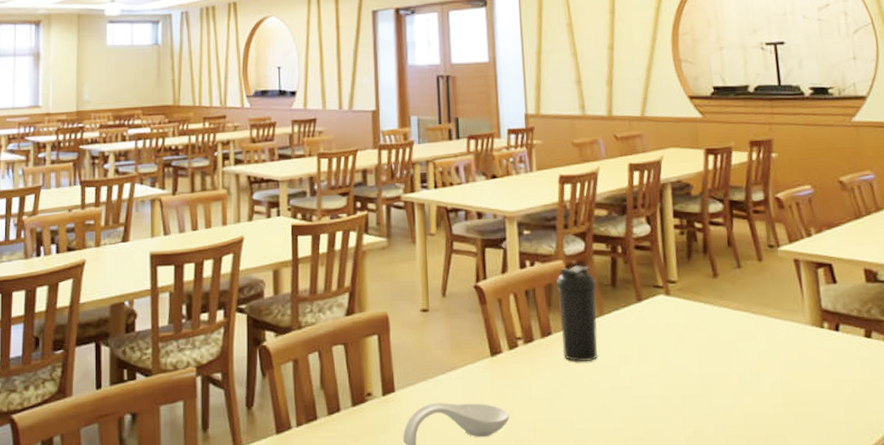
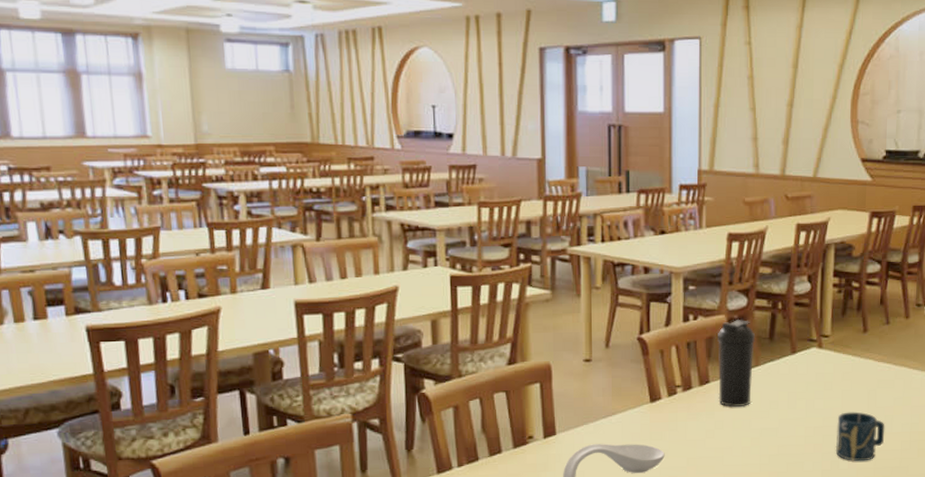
cup: none [696,368,754,428] -> present [835,412,885,462]

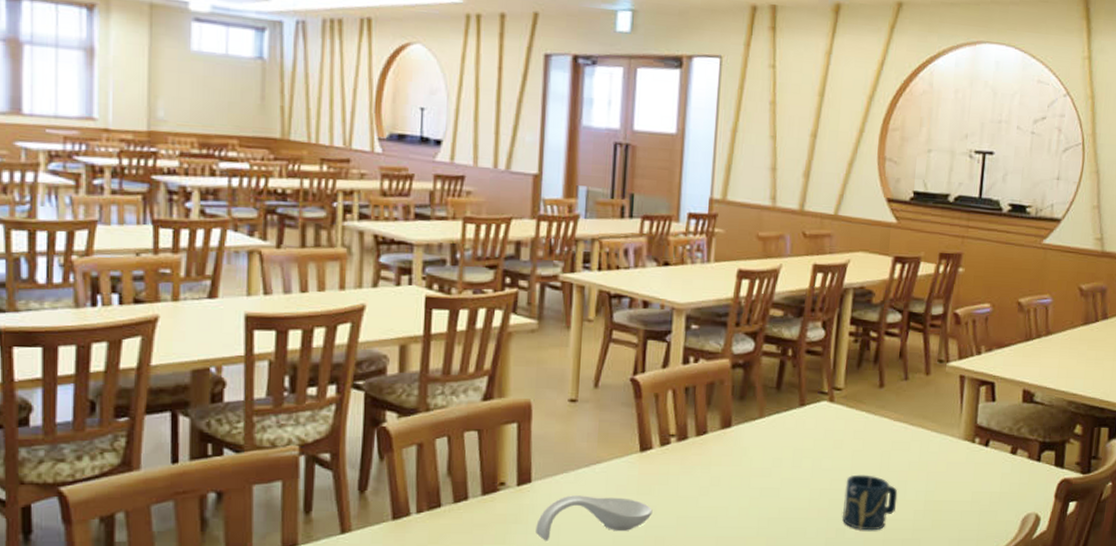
water bottle: present [718,319,756,408] -> none [716,364,761,463]

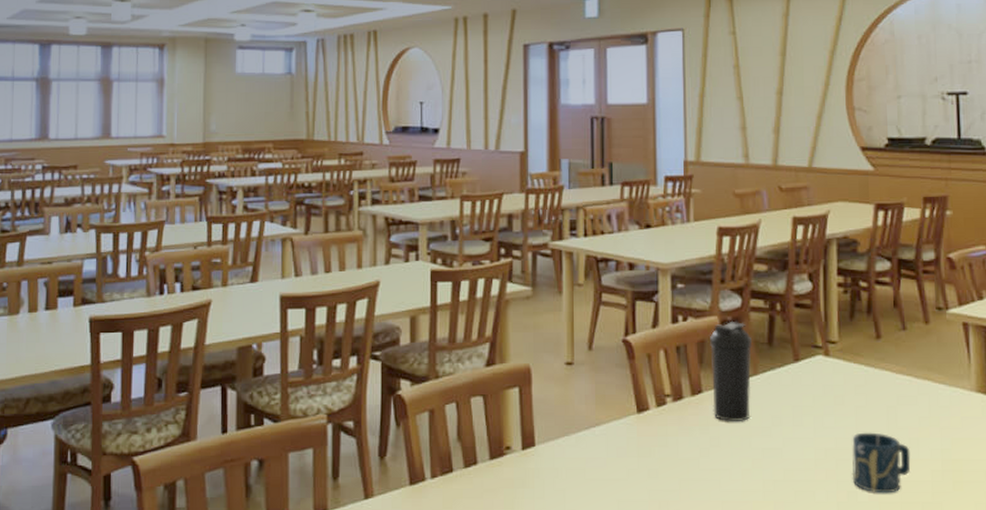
spoon rest: present [536,495,653,541] -> none [542,459,654,506]
water bottle: none [716,364,761,463] -> present [710,320,753,422]

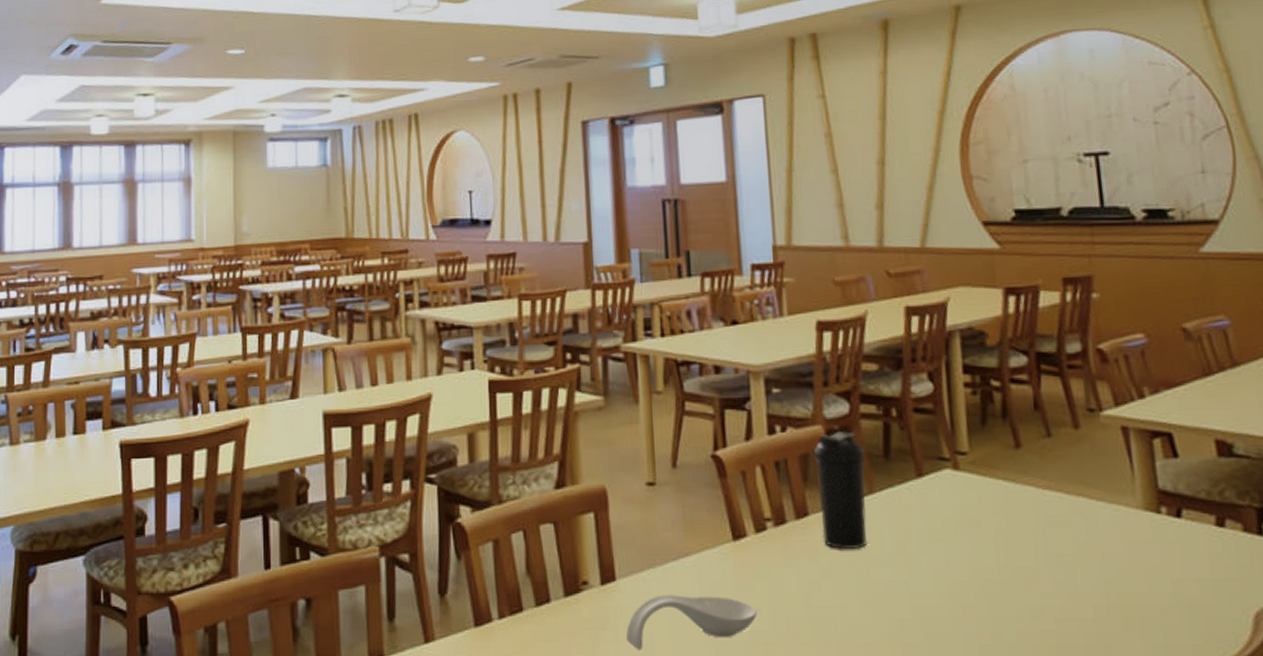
spoon rest: none [542,459,654,506] -> present [626,595,757,651]
cup: present [852,432,911,494] -> none [993,560,1068,634]

